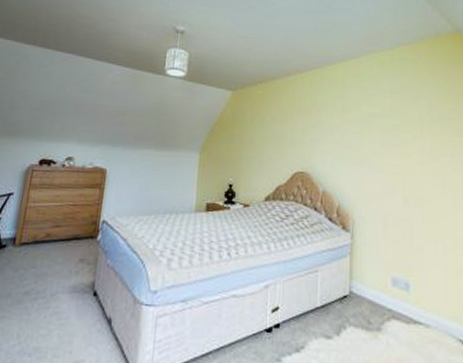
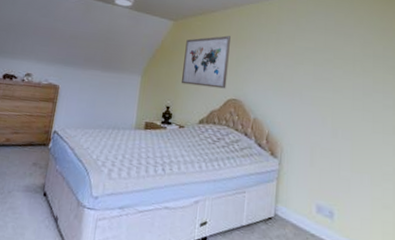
wall art: none [243,104,294,162] -> present [181,35,231,89]

